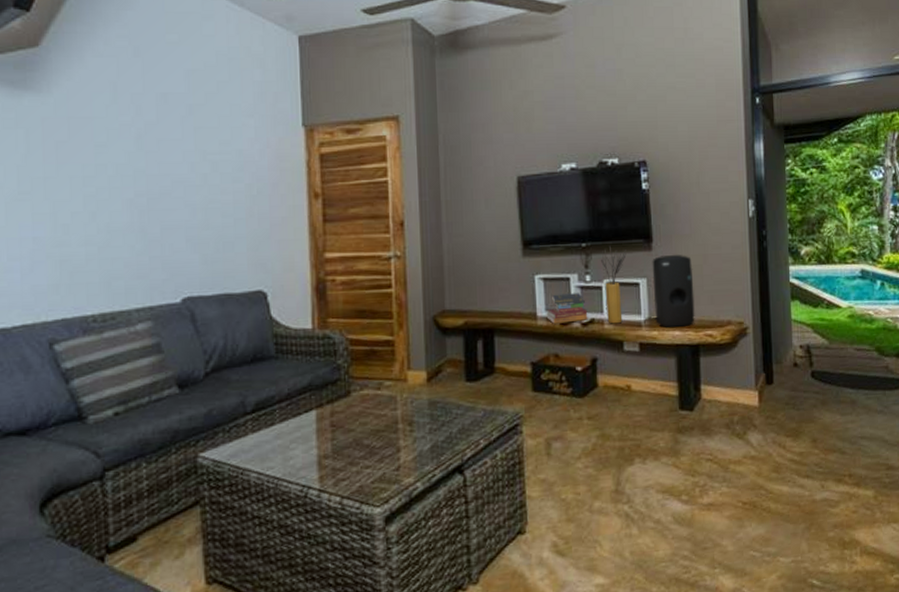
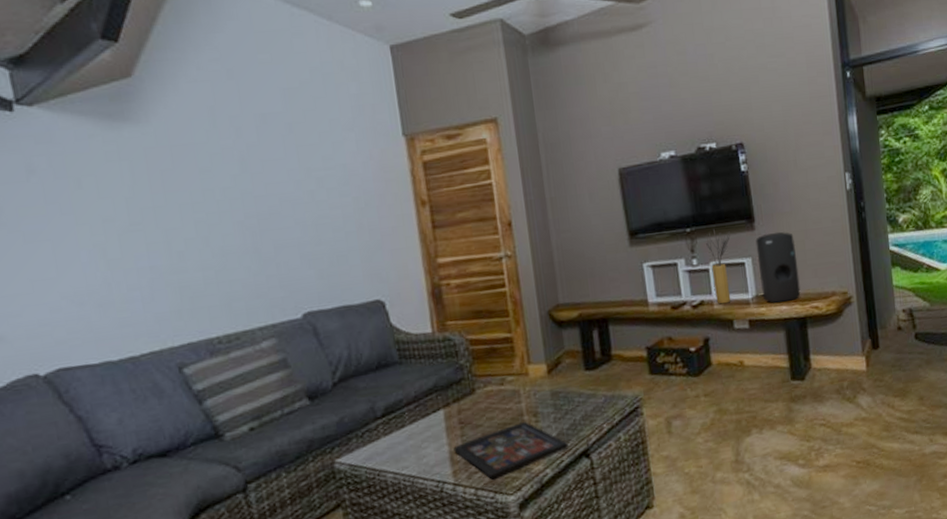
decorative tray: none [322,430,442,489] -> present [453,422,569,480]
books: present [546,293,588,324] -> none [656,277,698,309]

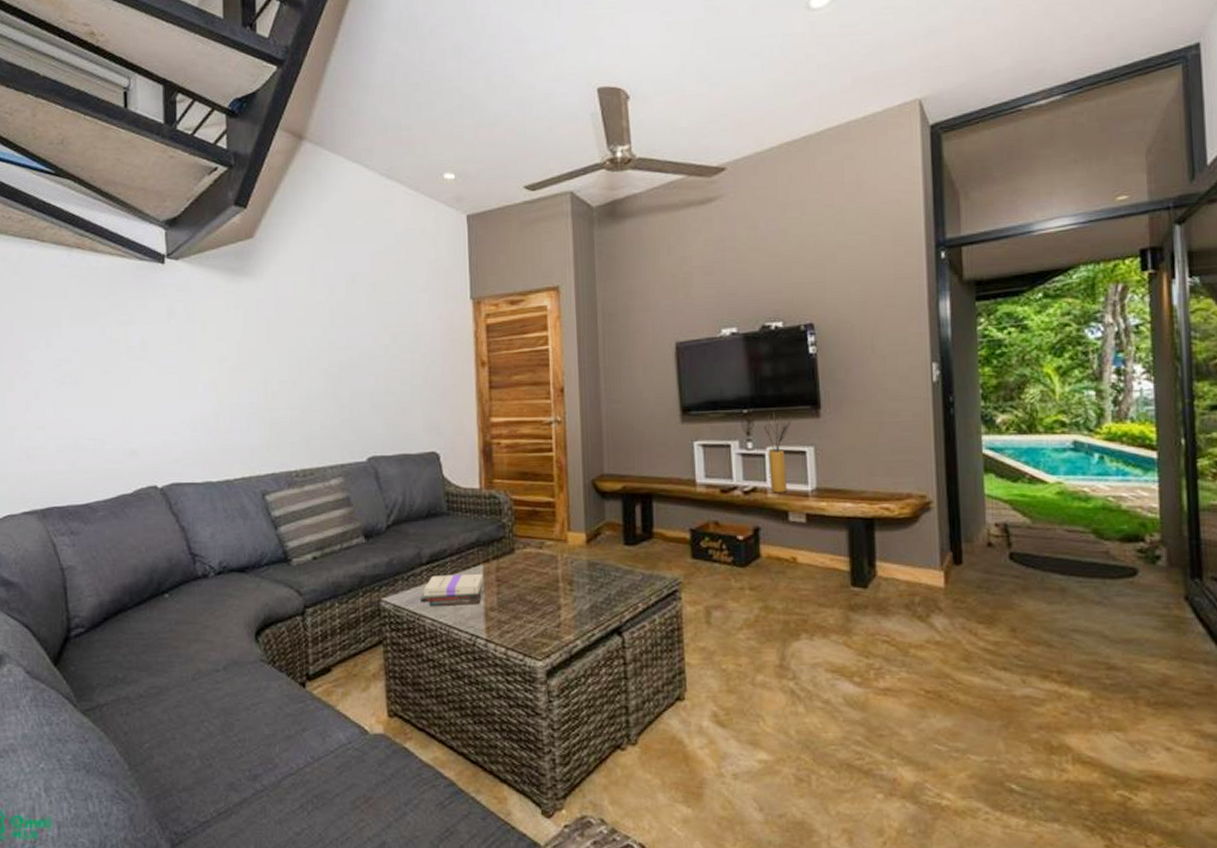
books: none [379,418,447,461] -> present [421,573,484,607]
decorative tray: present [453,422,569,480] -> none [489,589,601,642]
speaker: present [755,231,801,304] -> none [820,421,869,500]

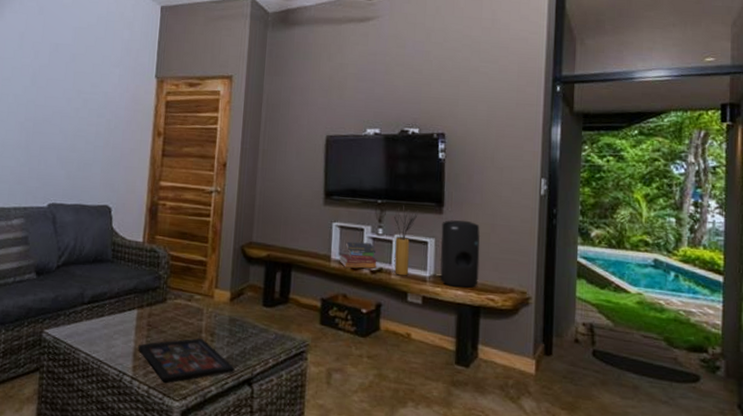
books: present [421,573,484,607] -> none [78,314,137,345]
decorative tray: none [489,589,601,642] -> present [138,338,235,383]
books: none [705,460,750,491] -> present [339,241,377,269]
speaker: none [820,421,869,500] -> present [438,220,481,288]

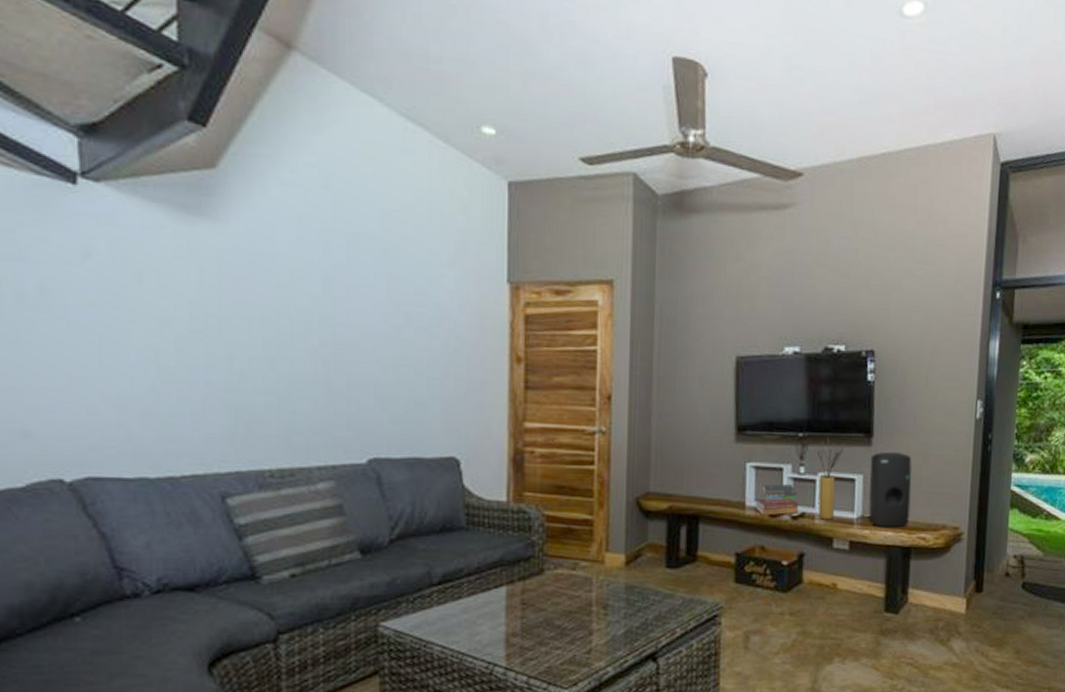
decorative tray: present [138,338,235,383] -> none [511,613,636,669]

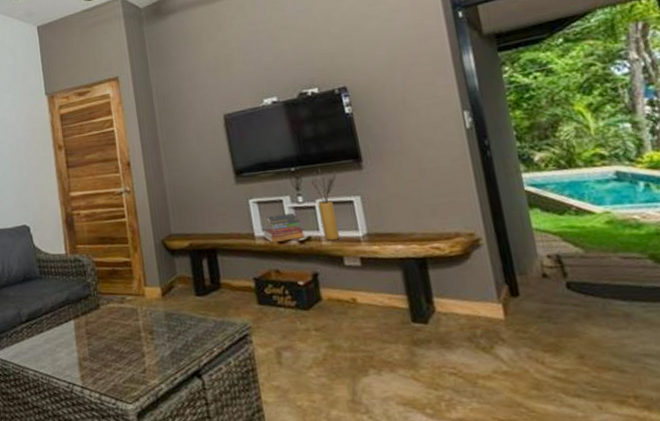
speaker: present [866,451,913,528] -> none [364,170,418,243]

